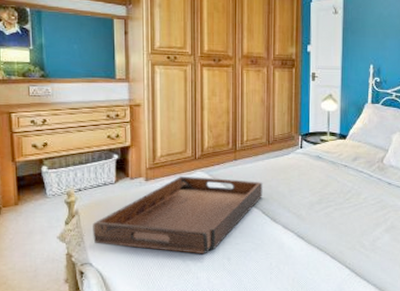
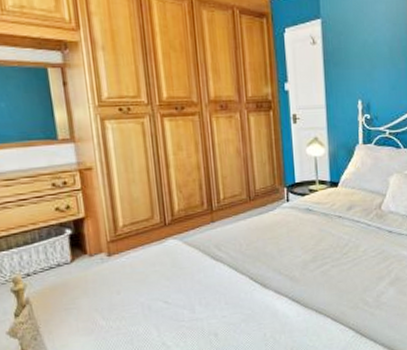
serving tray: present [93,177,263,254] -> none [49,244,249,336]

